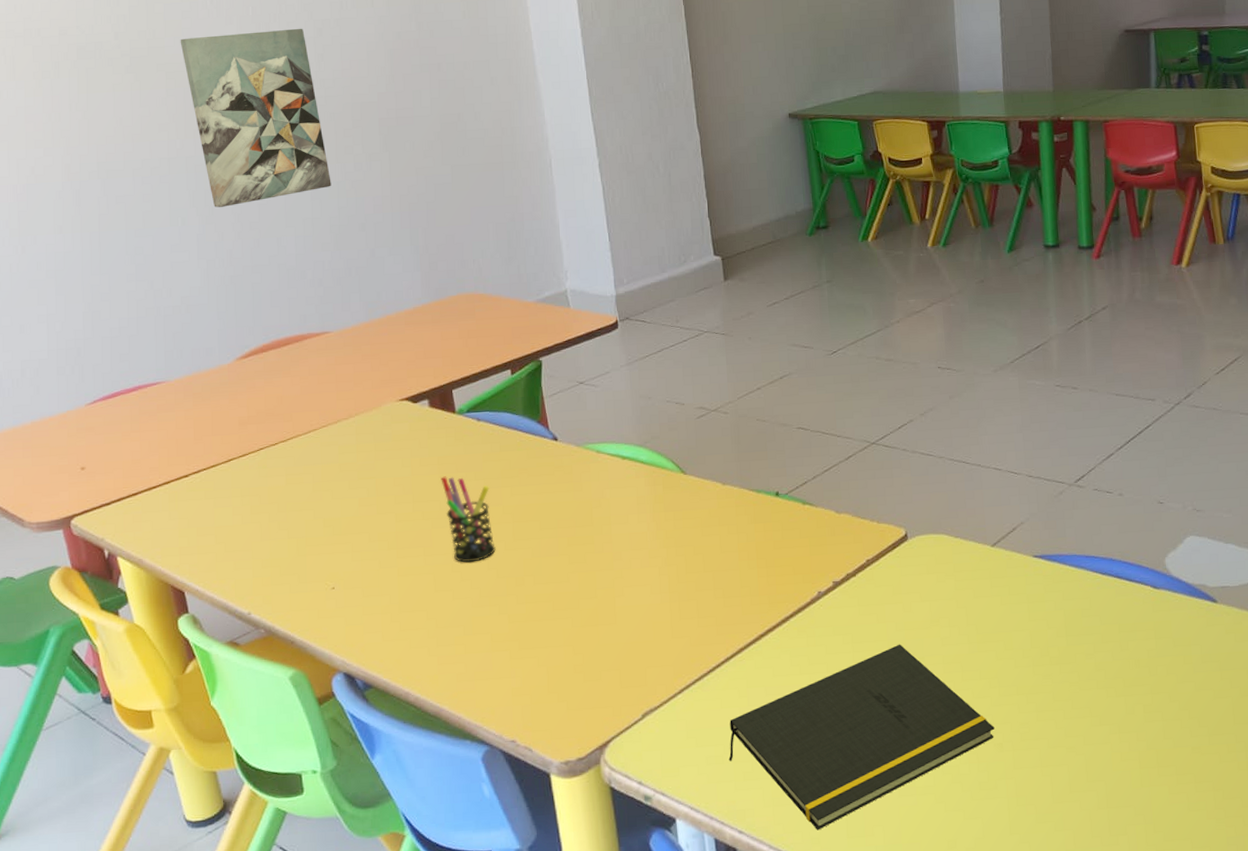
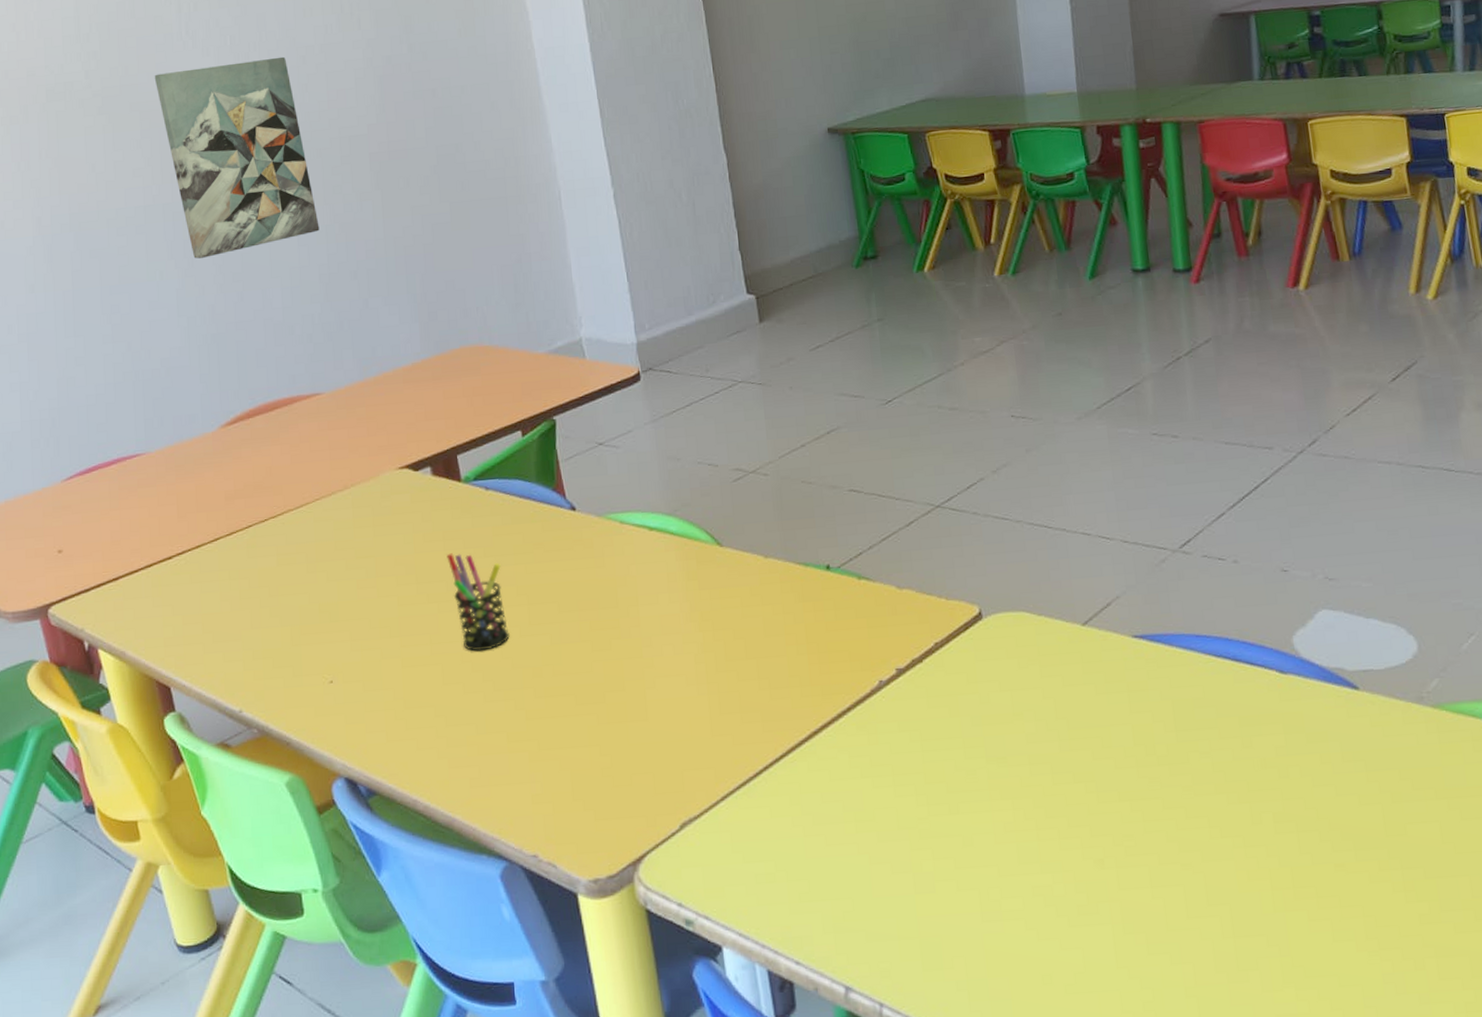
notepad: present [728,644,995,830] -> none [781,741,1094,962]

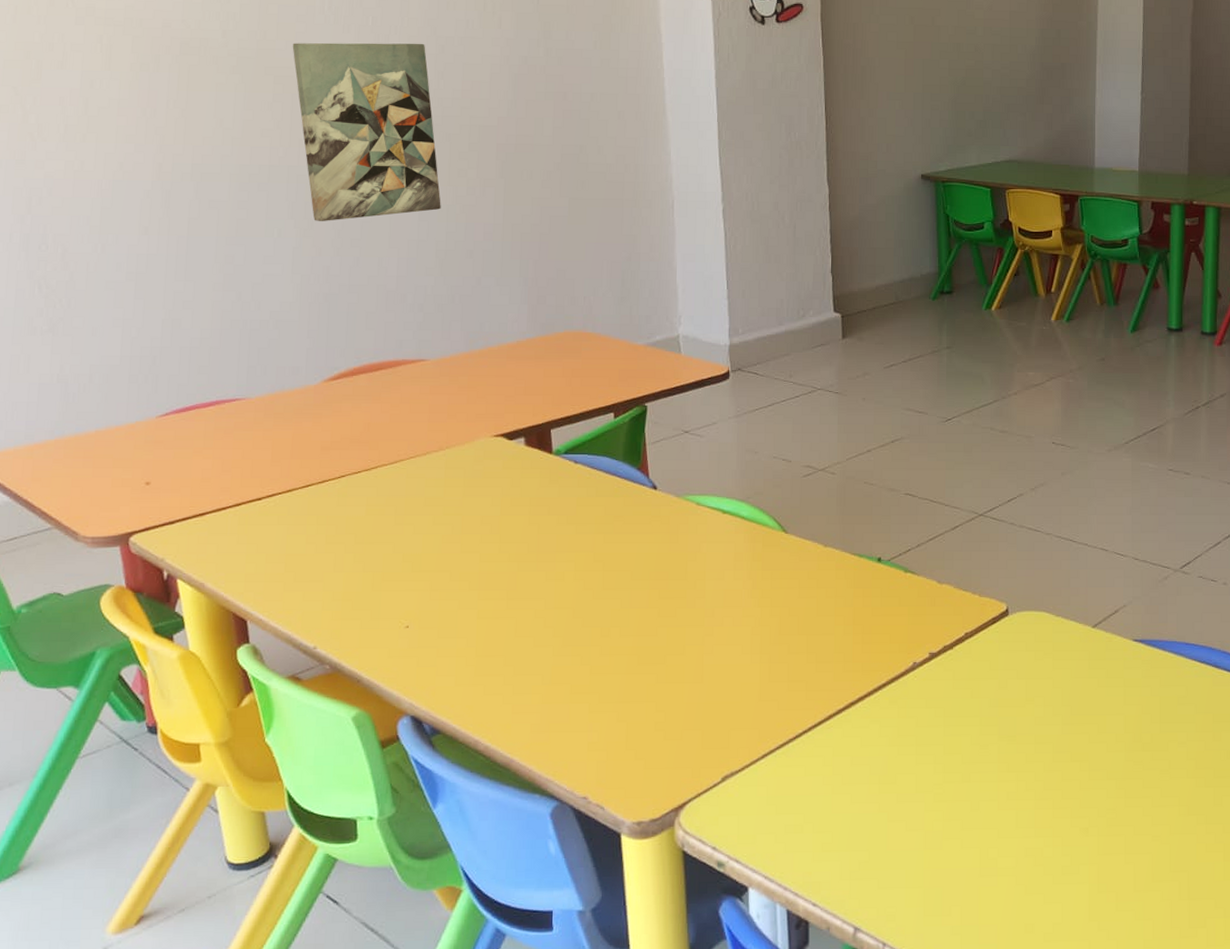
pen holder: present [446,553,510,652] -> none [531,518,583,609]

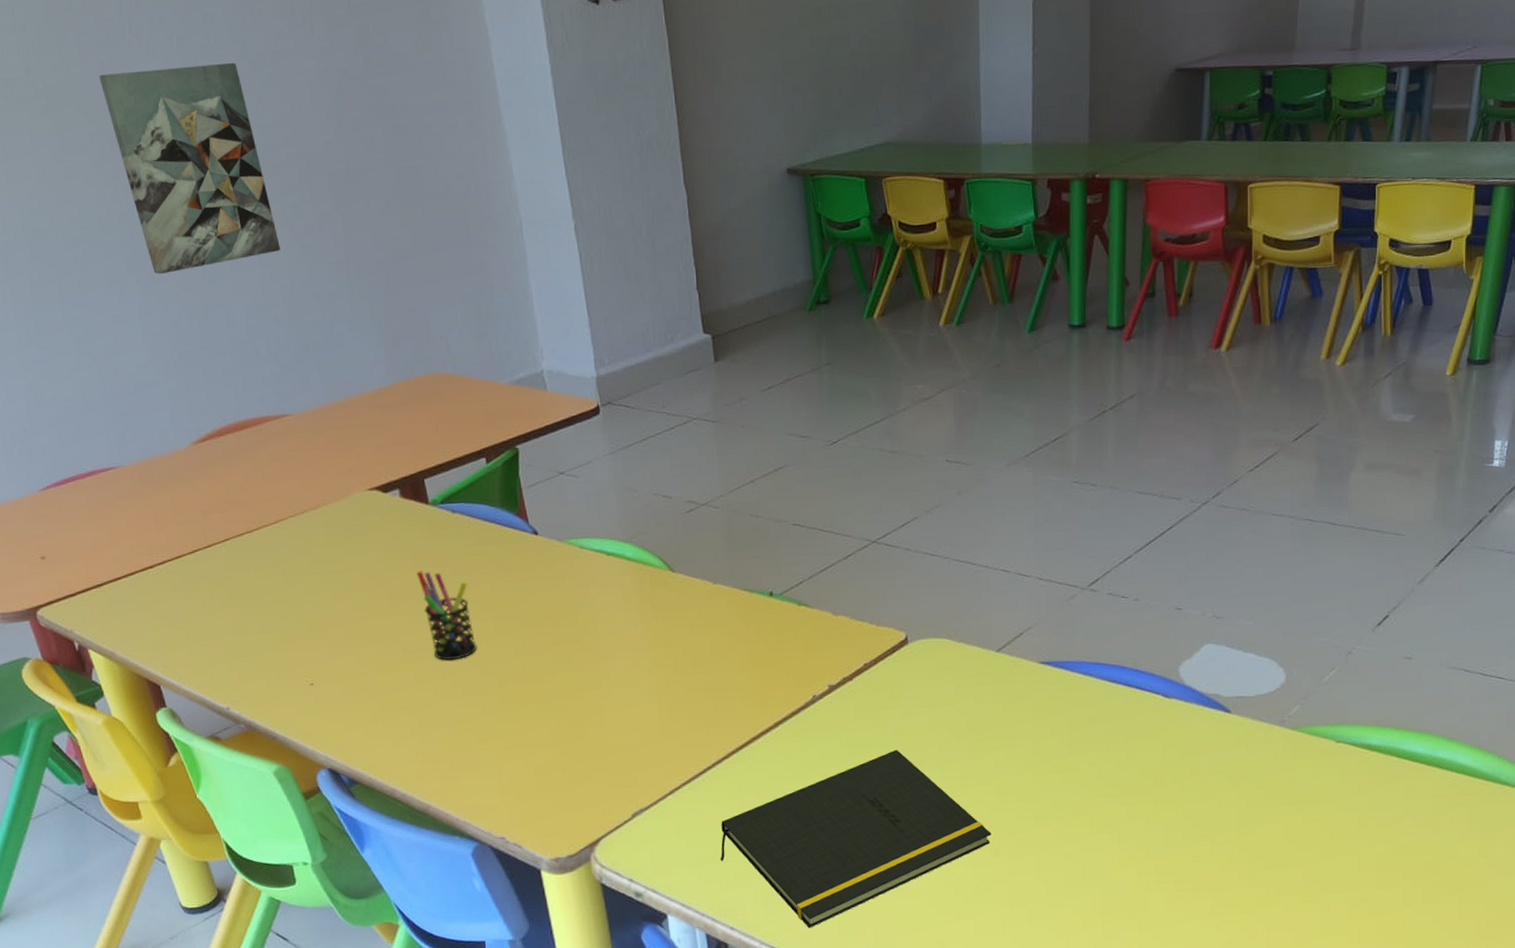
pen holder: none [531,518,583,609] -> present [416,571,477,661]
notepad: none [808,720,1082,907] -> present [720,749,992,928]

